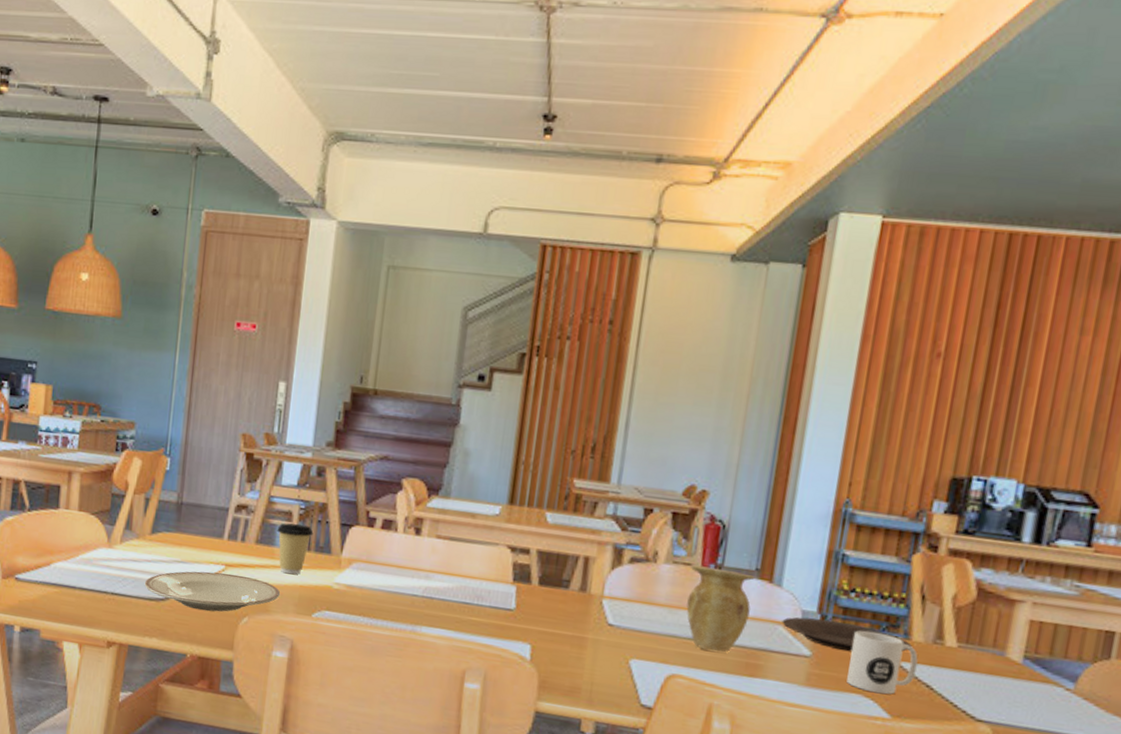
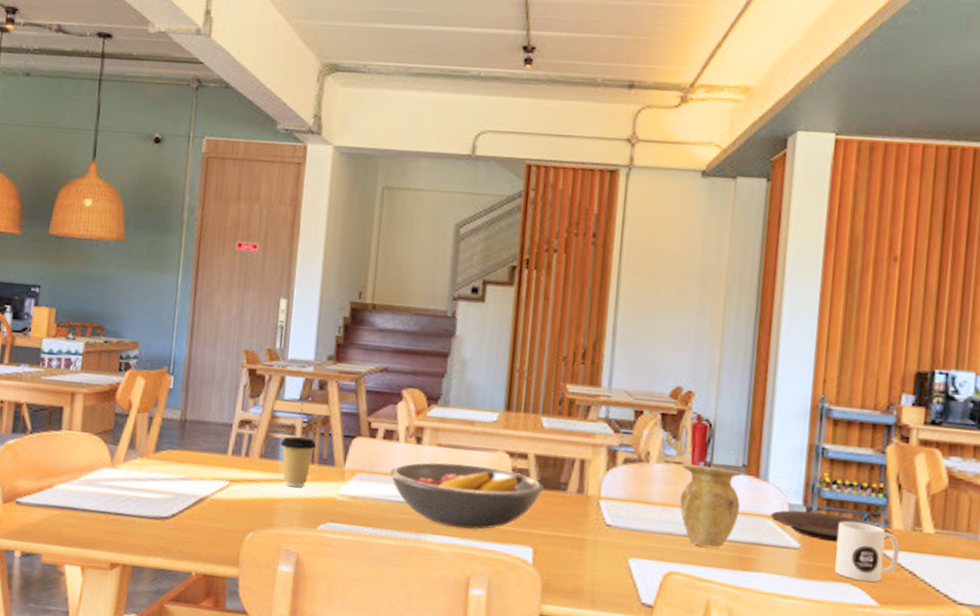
plate: present [144,571,281,612] -> none [148,488,285,528]
fruit bowl: none [387,554,546,624] -> present [390,462,544,529]

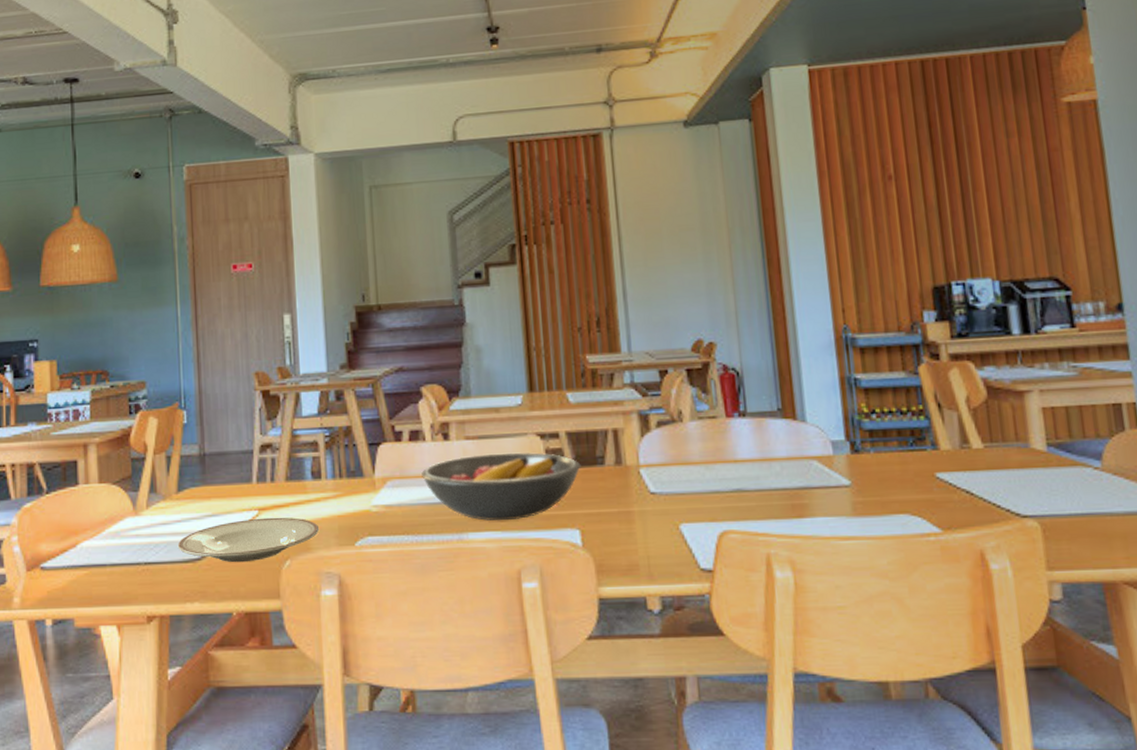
plate: none [148,488,285,528] -> present [177,517,320,563]
coffee cup: present [280,436,317,488] -> none [305,452,342,506]
vase: present [680,463,743,548] -> none [716,415,783,500]
plate: present [770,510,894,543] -> none [815,445,943,474]
mug: present [835,521,900,583] -> none [886,448,953,510]

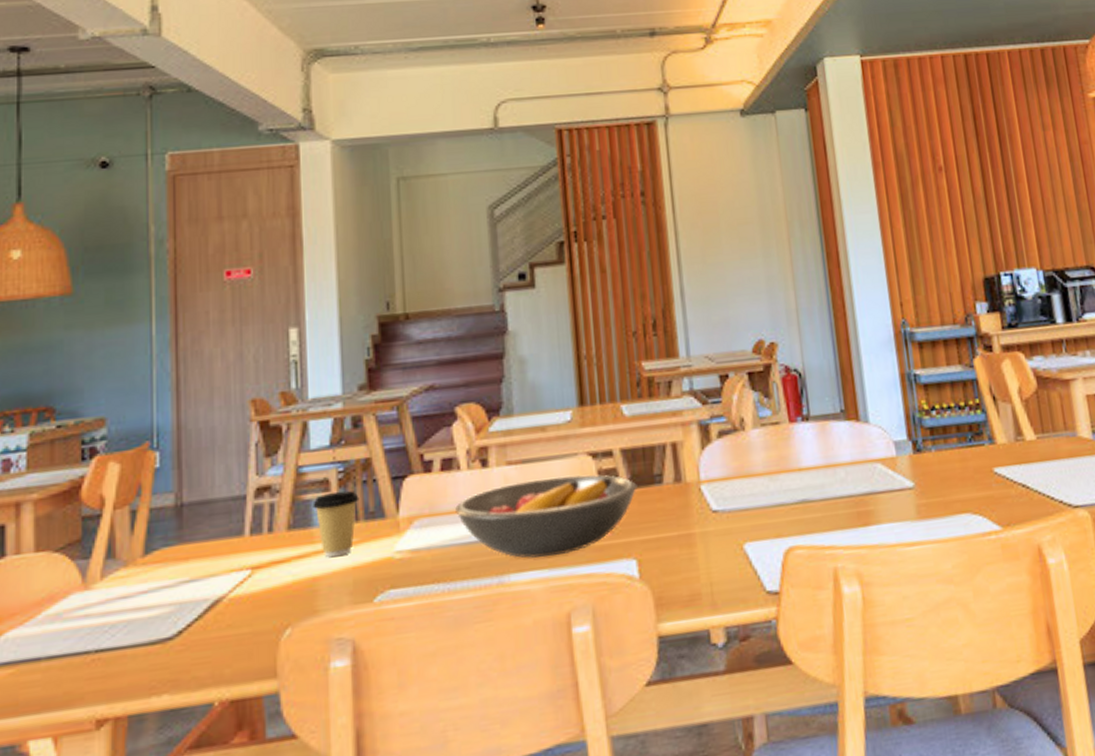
plate: present [177,517,320,563] -> none [142,574,329,639]
coffee cup: none [305,452,342,506] -> present [313,490,359,558]

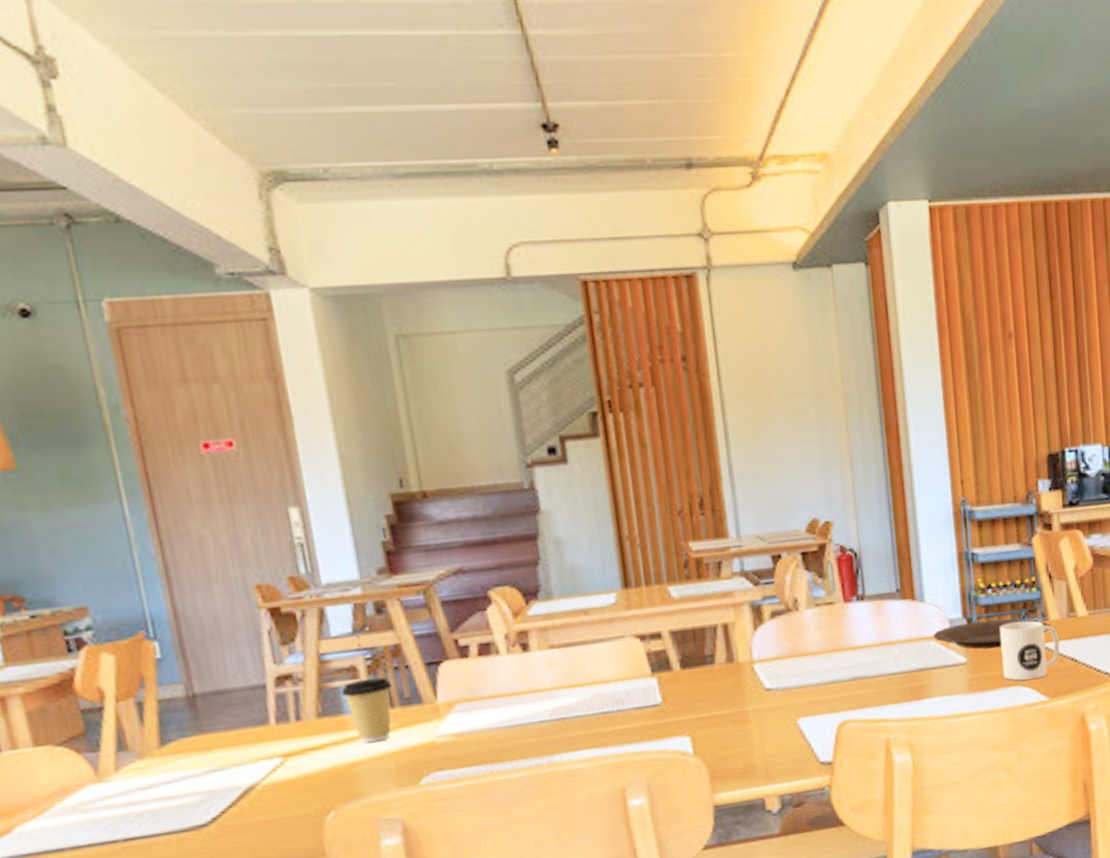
fruit bowl: present [455,474,638,558] -> none [497,656,689,738]
plate: none [878,442,999,473] -> present [933,619,1052,649]
mug: none [946,444,1010,508] -> present [1000,621,1060,681]

